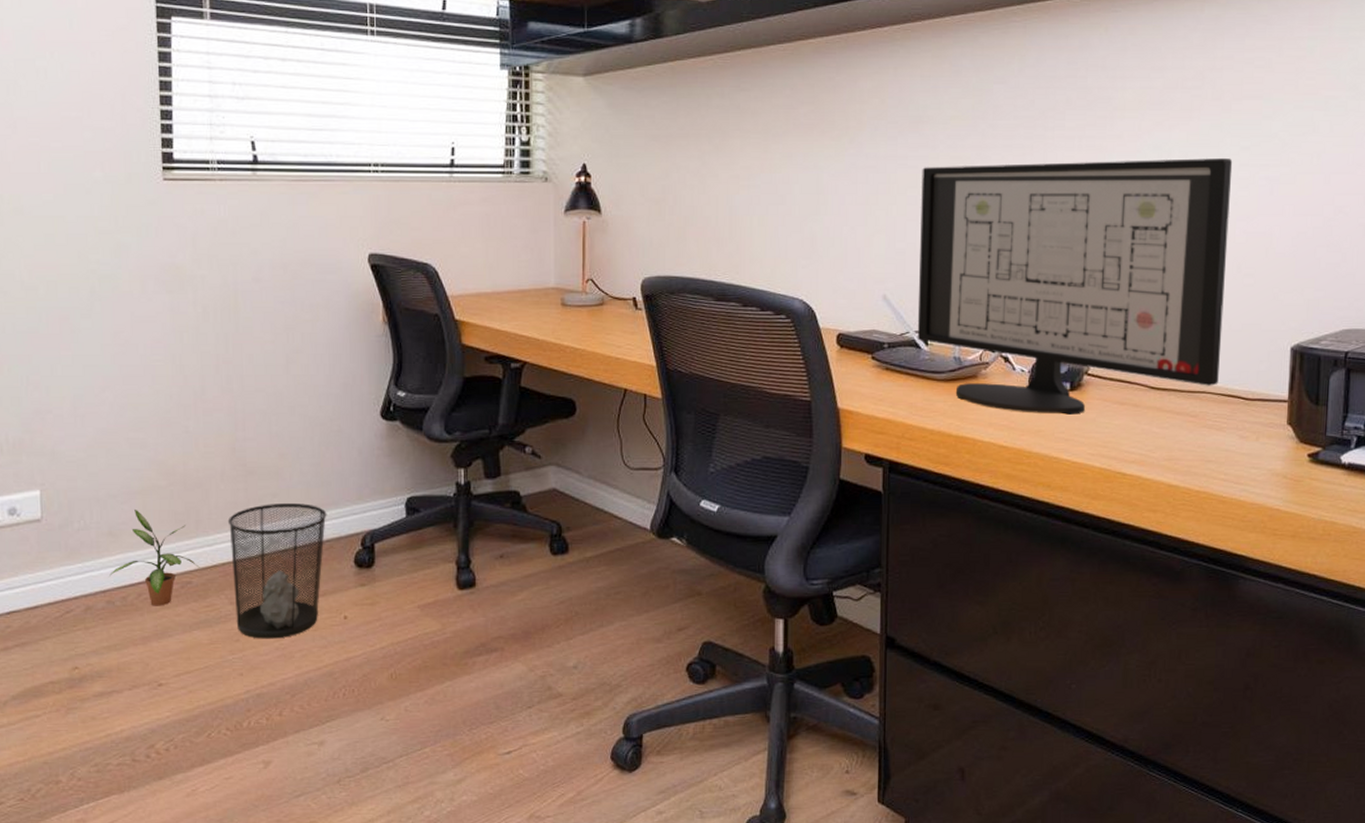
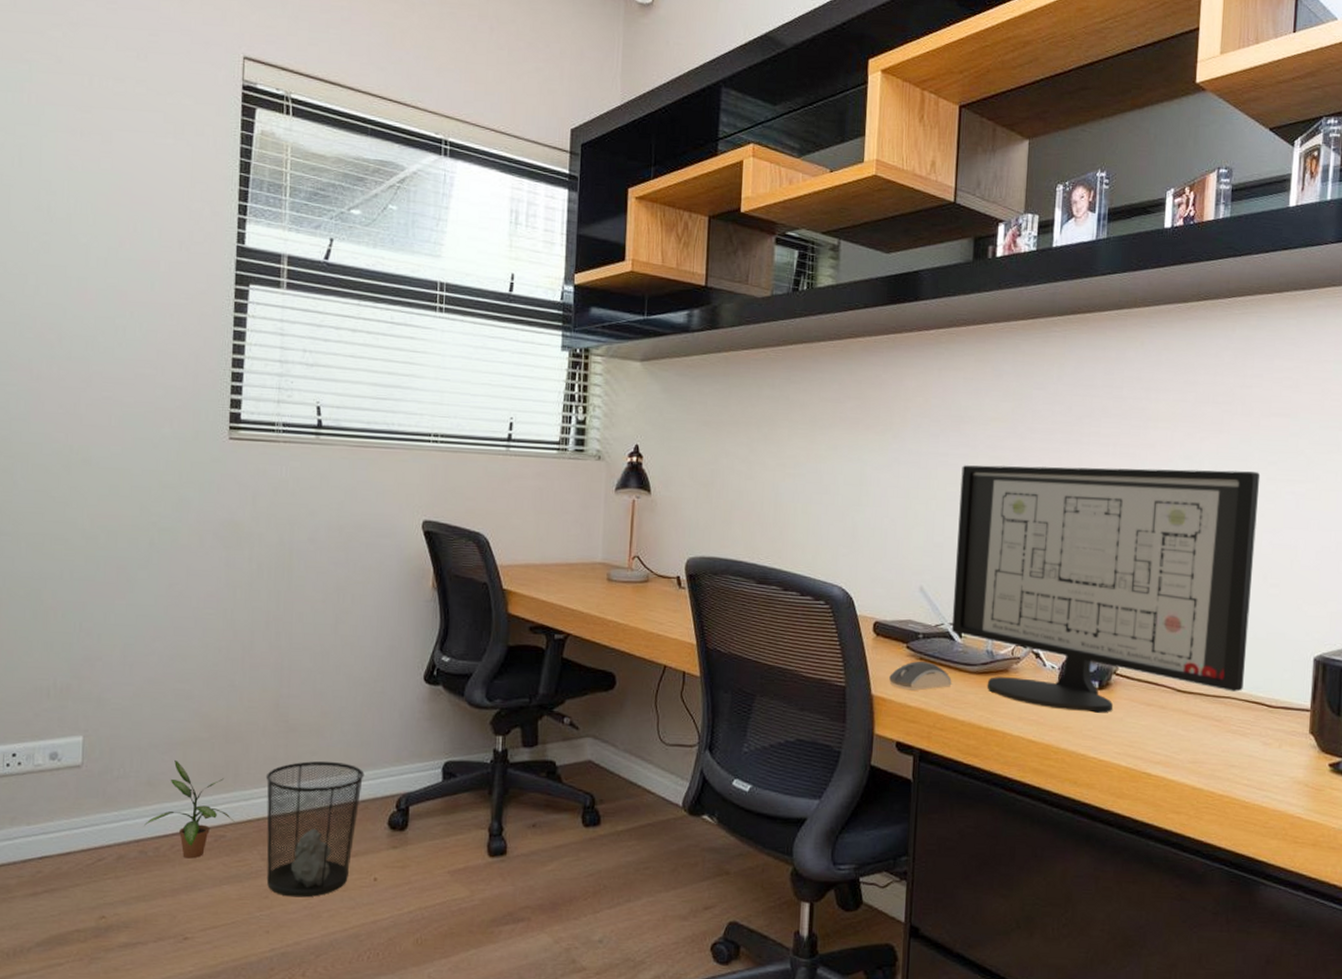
computer mouse: none [855,371,919,402] -> present [889,660,952,691]

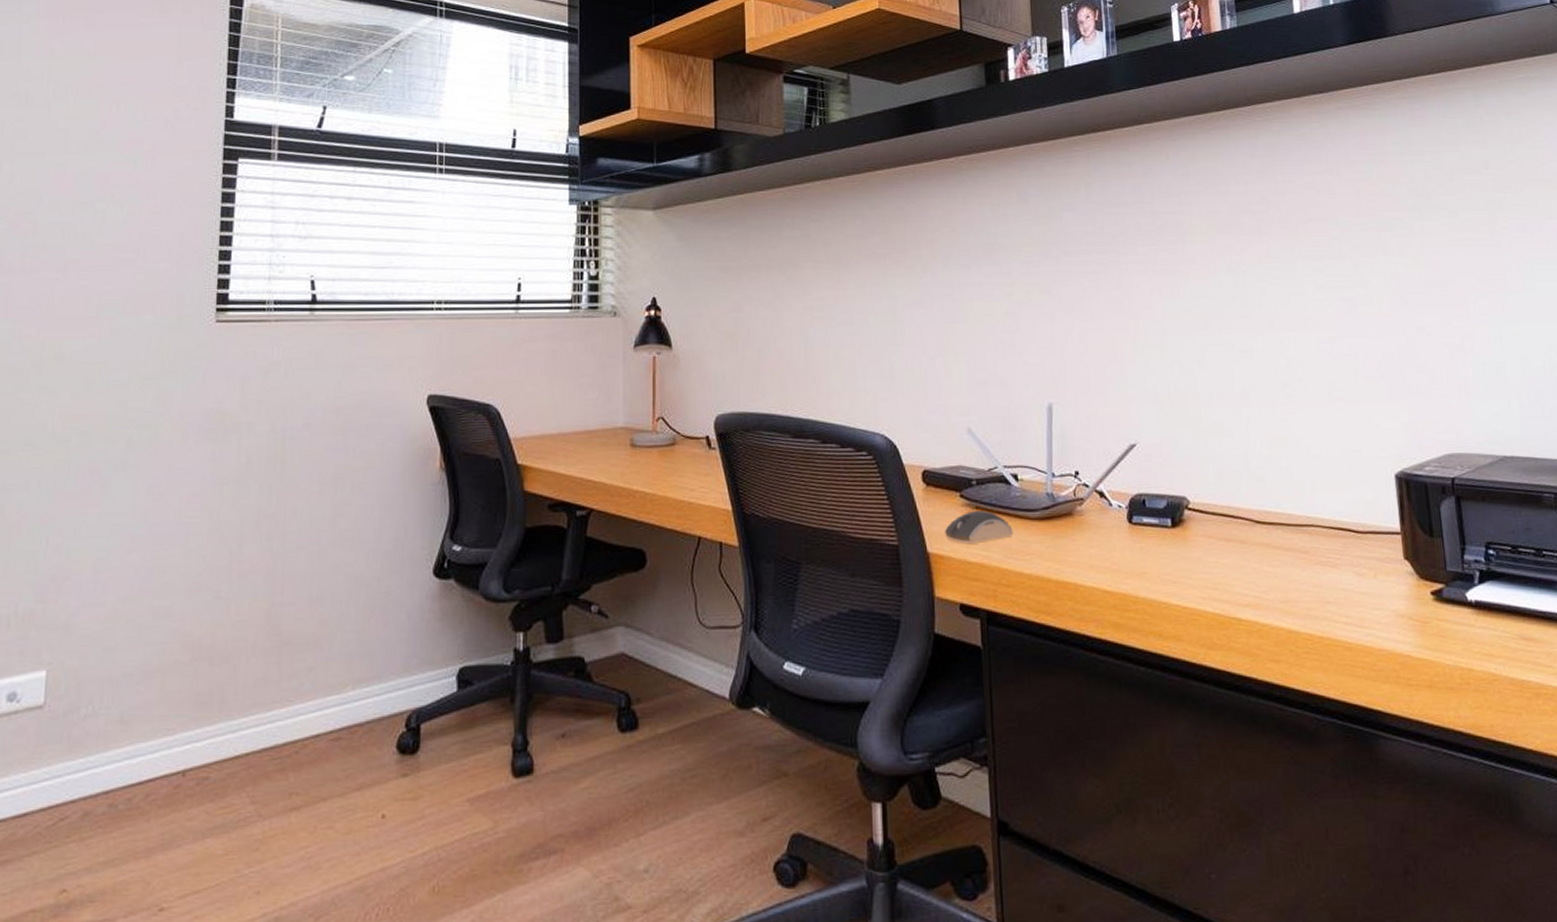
potted plant: present [144,759,235,859] -> none [115,690,220,809]
waste bin: present [265,760,365,898] -> none [256,677,369,847]
computer monitor: present [951,465,1261,713] -> none [998,280,1326,554]

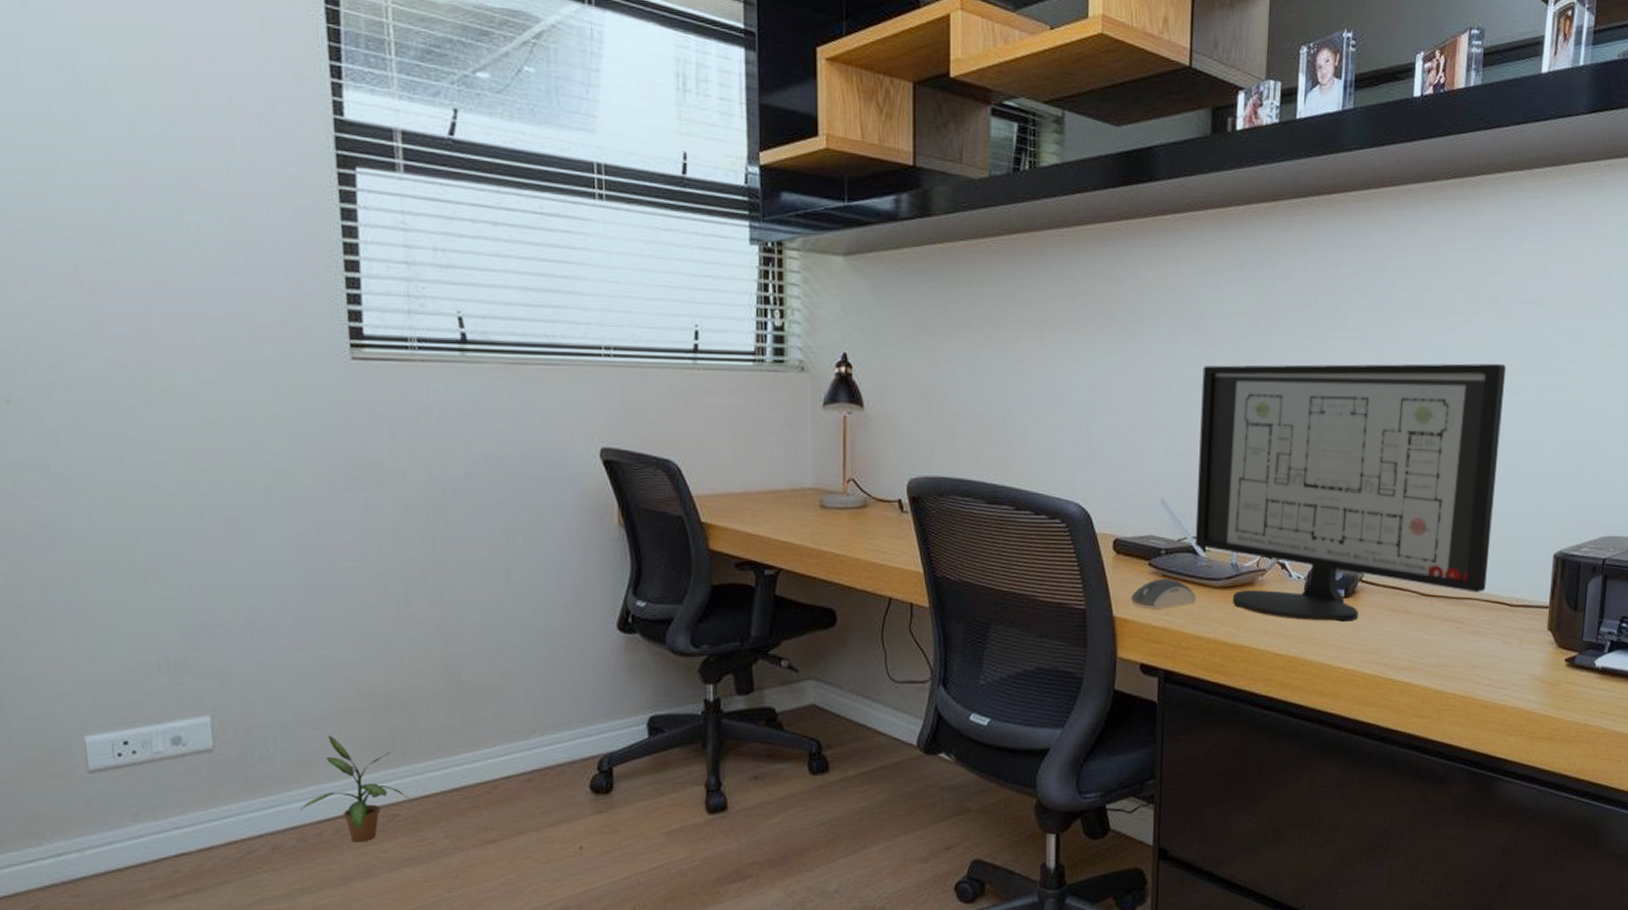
potted plant: none [115,690,220,809] -> present [300,735,410,843]
computer monitor: none [998,280,1326,554] -> present [1194,363,1507,622]

